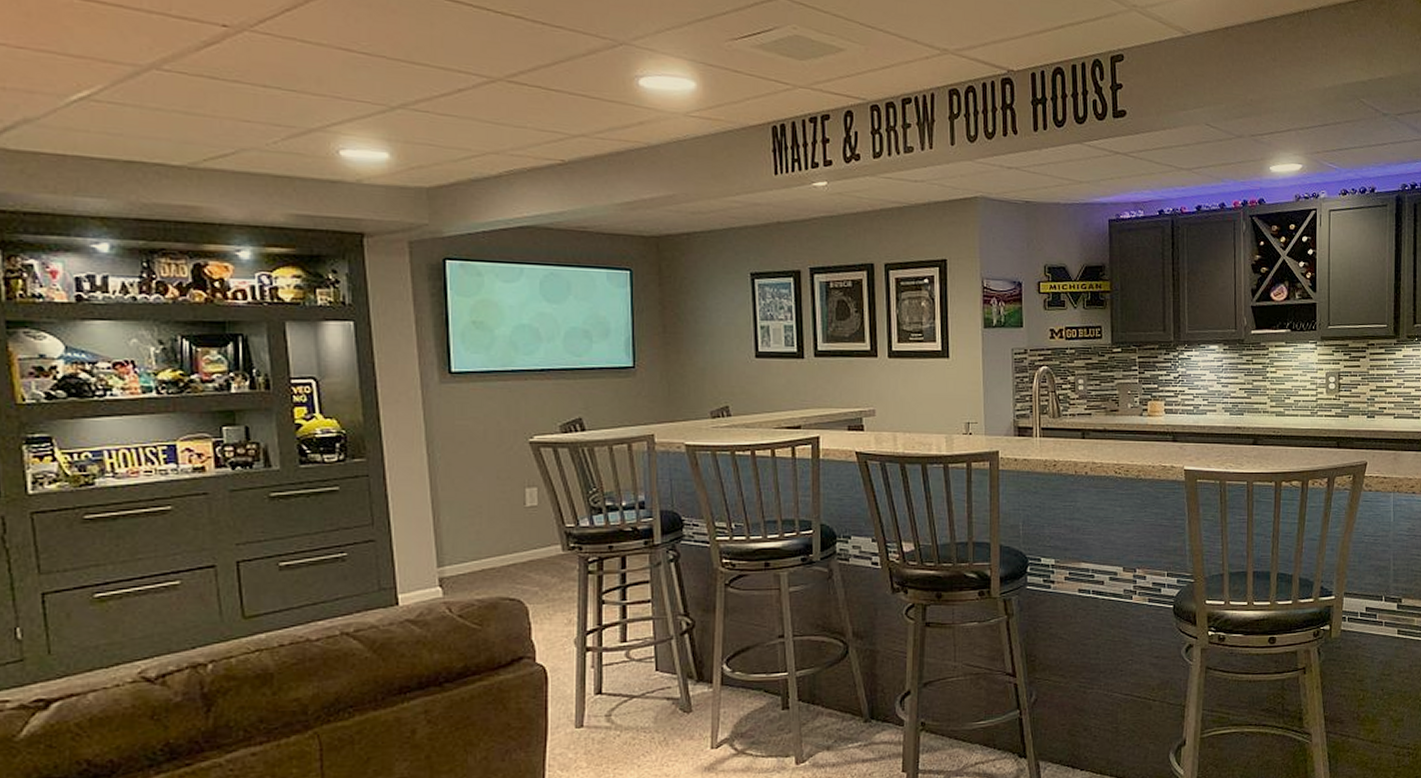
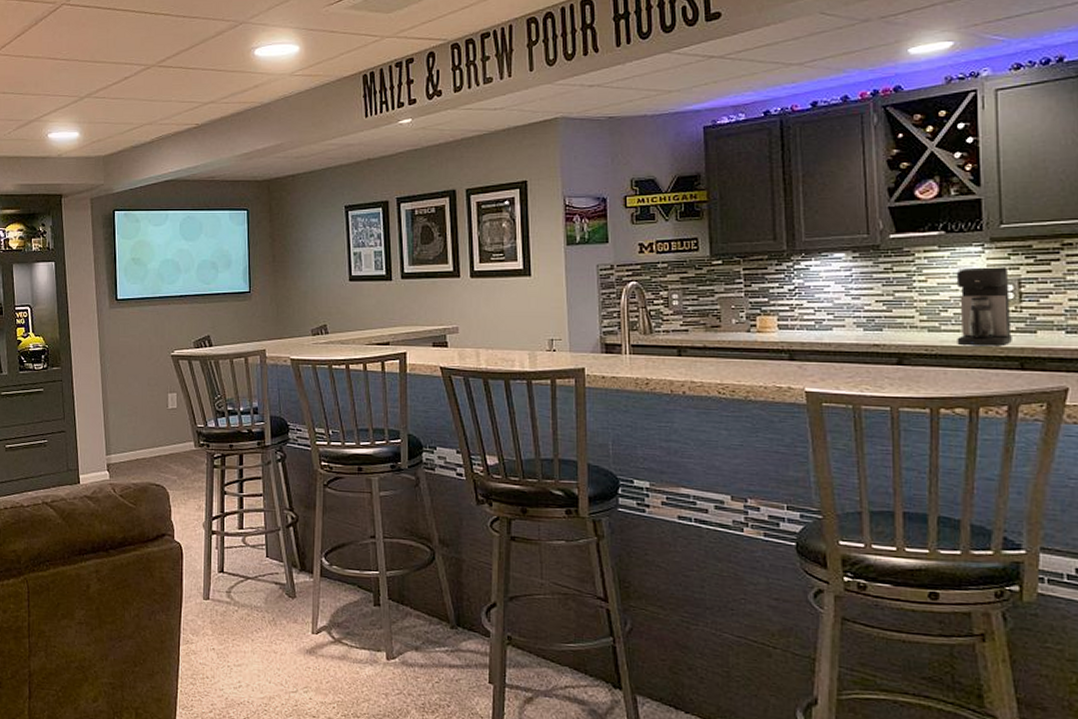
coffee maker: none [1295,361,1333,429] -> present [956,267,1012,347]

